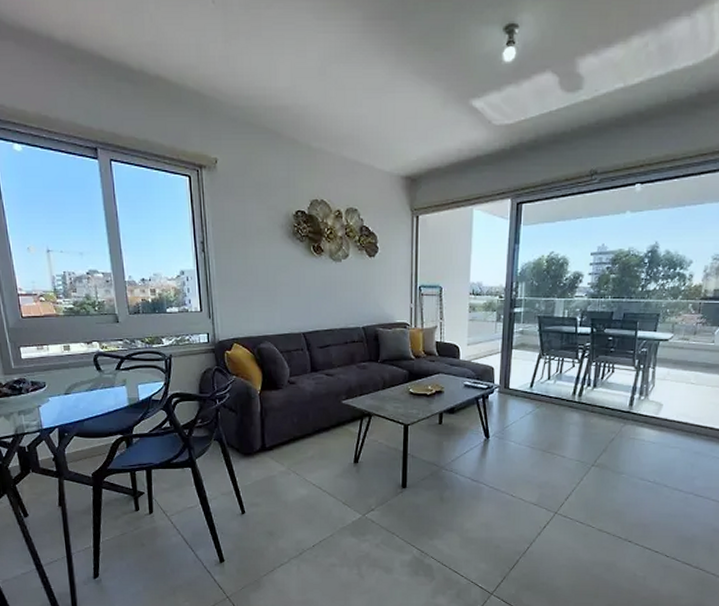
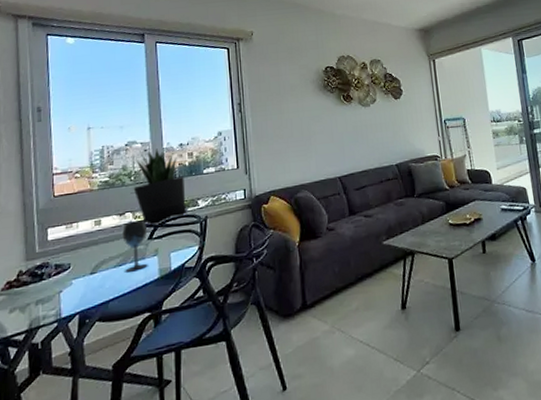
wine glass: none [91,351,118,397] -> present [122,220,148,273]
planter: none [97,281,152,358] -> present [133,148,187,228]

